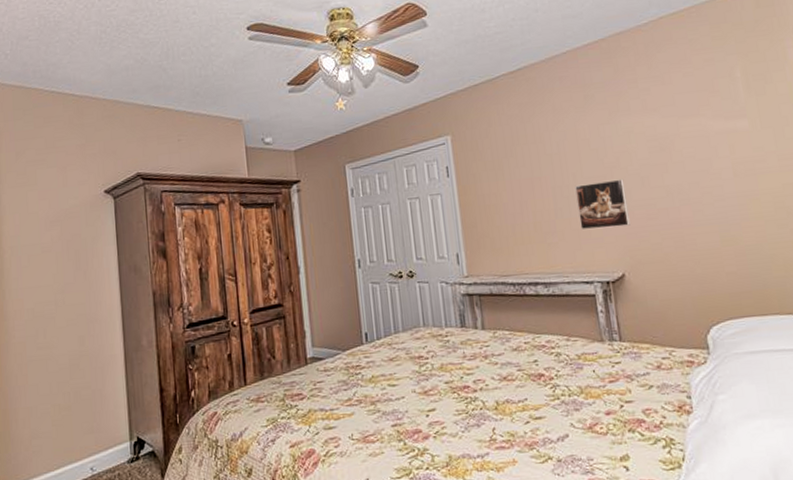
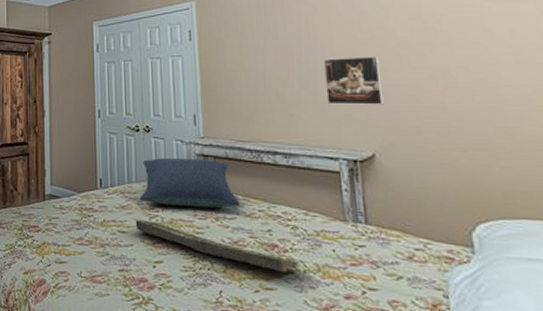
tray: none [400,369,567,401] -> present [131,218,302,273]
pillow: none [408,298,507,351] -> present [139,158,240,209]

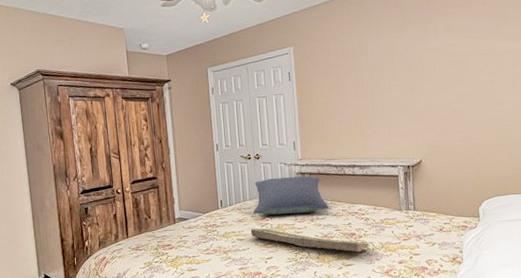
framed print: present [323,56,385,105] -> none [389,86,429,126]

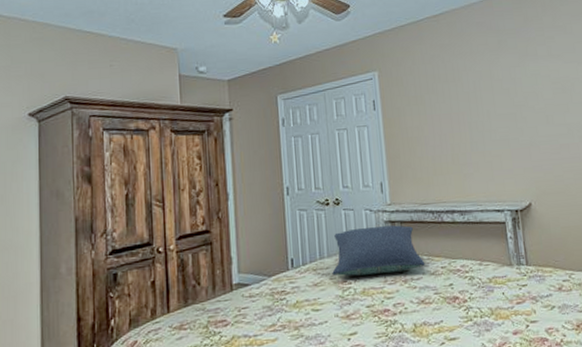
tray: present [247,228,371,253] -> none [324,294,479,322]

